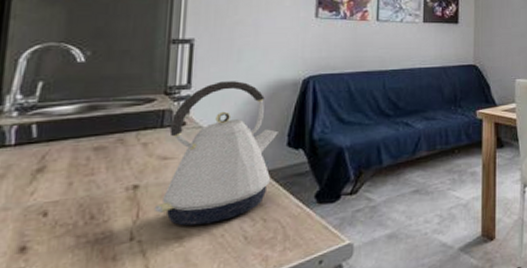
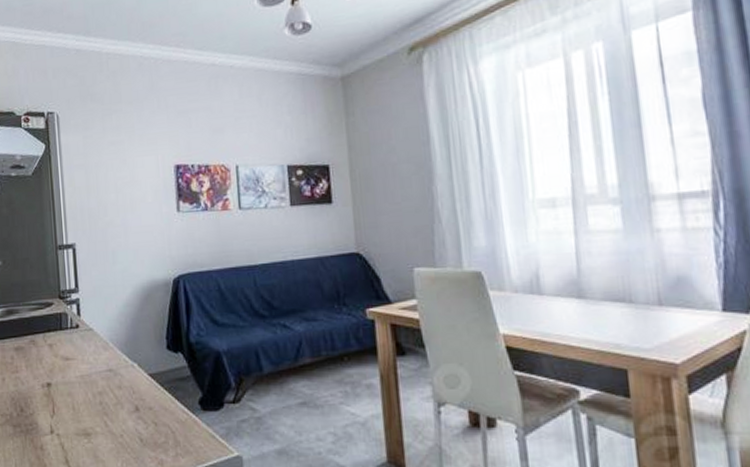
kettle: present [154,81,278,226] -> none [64,283,157,423]

